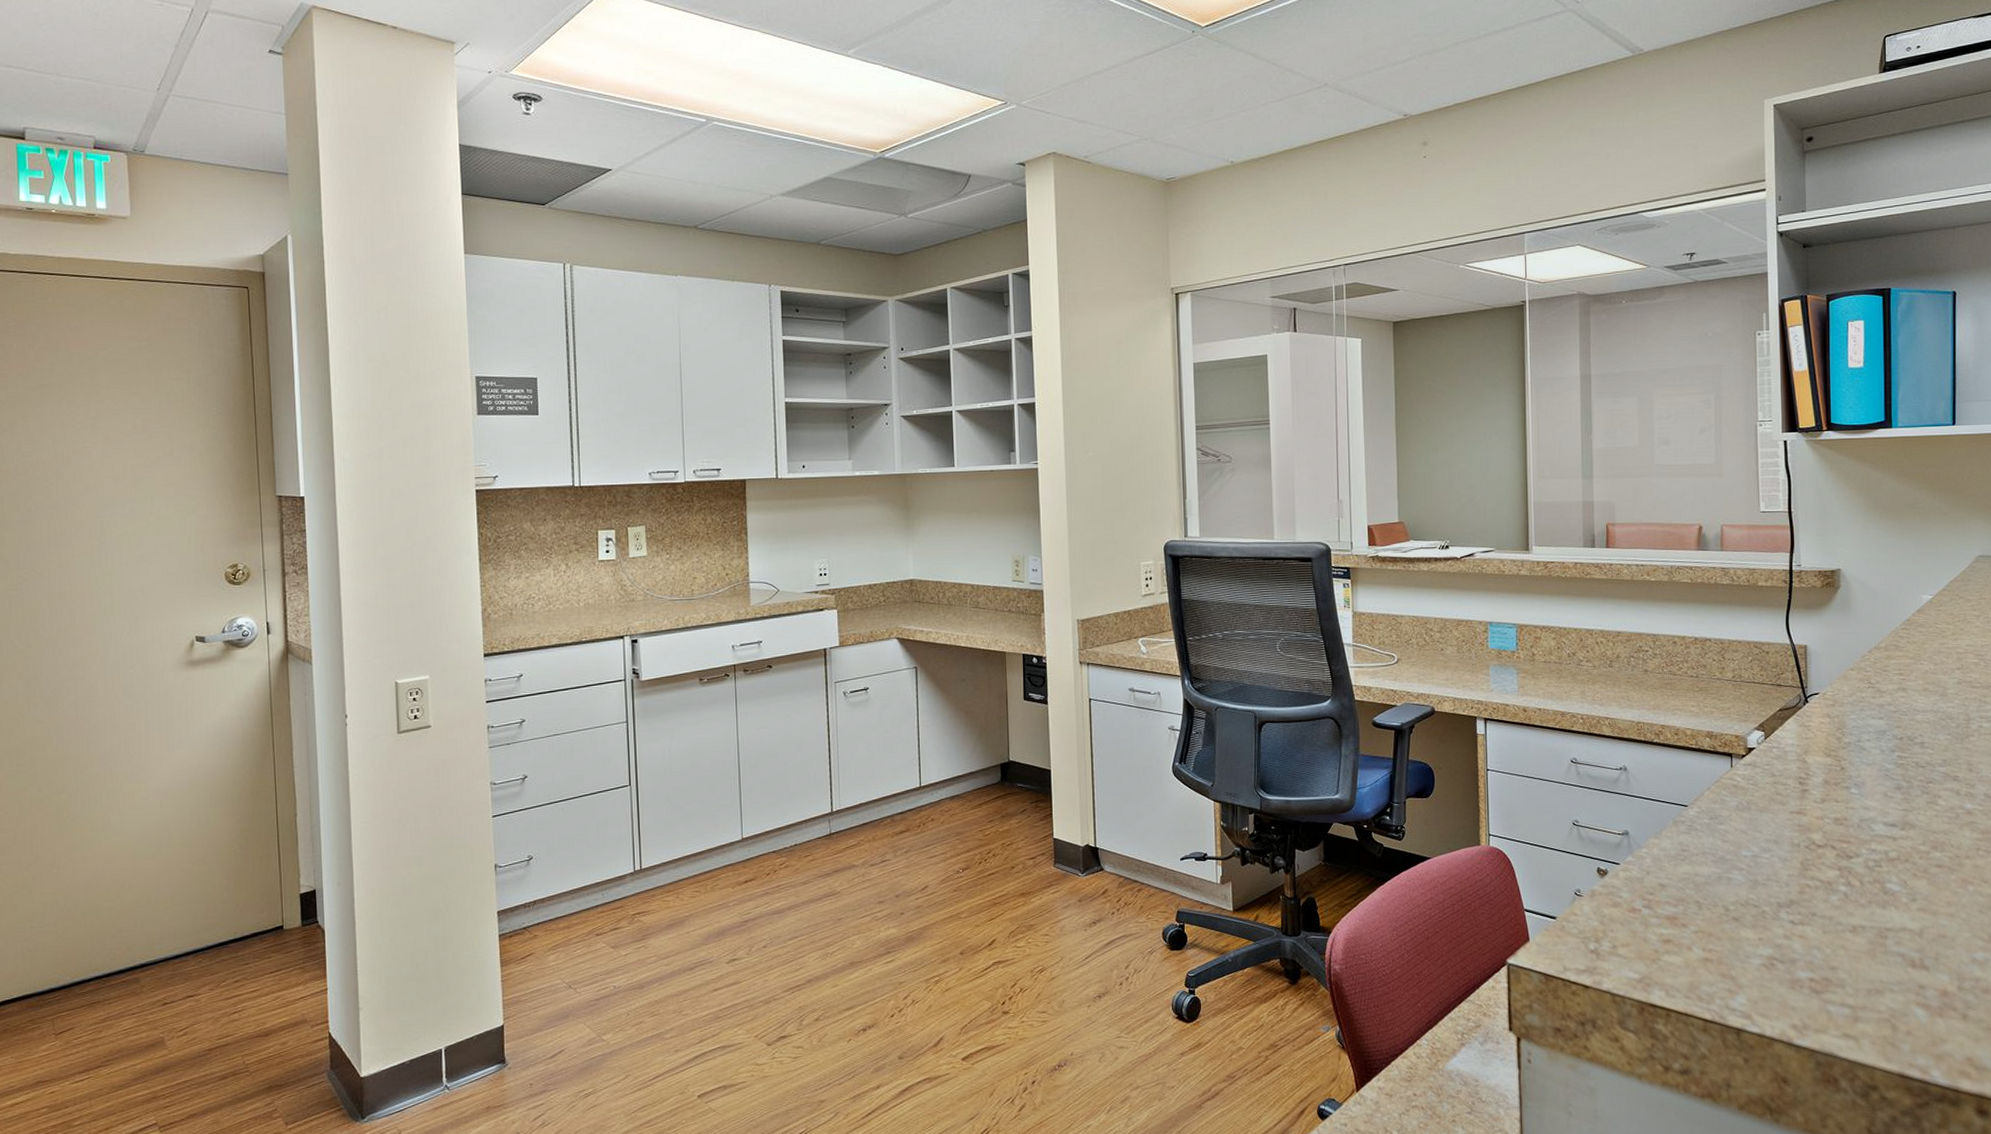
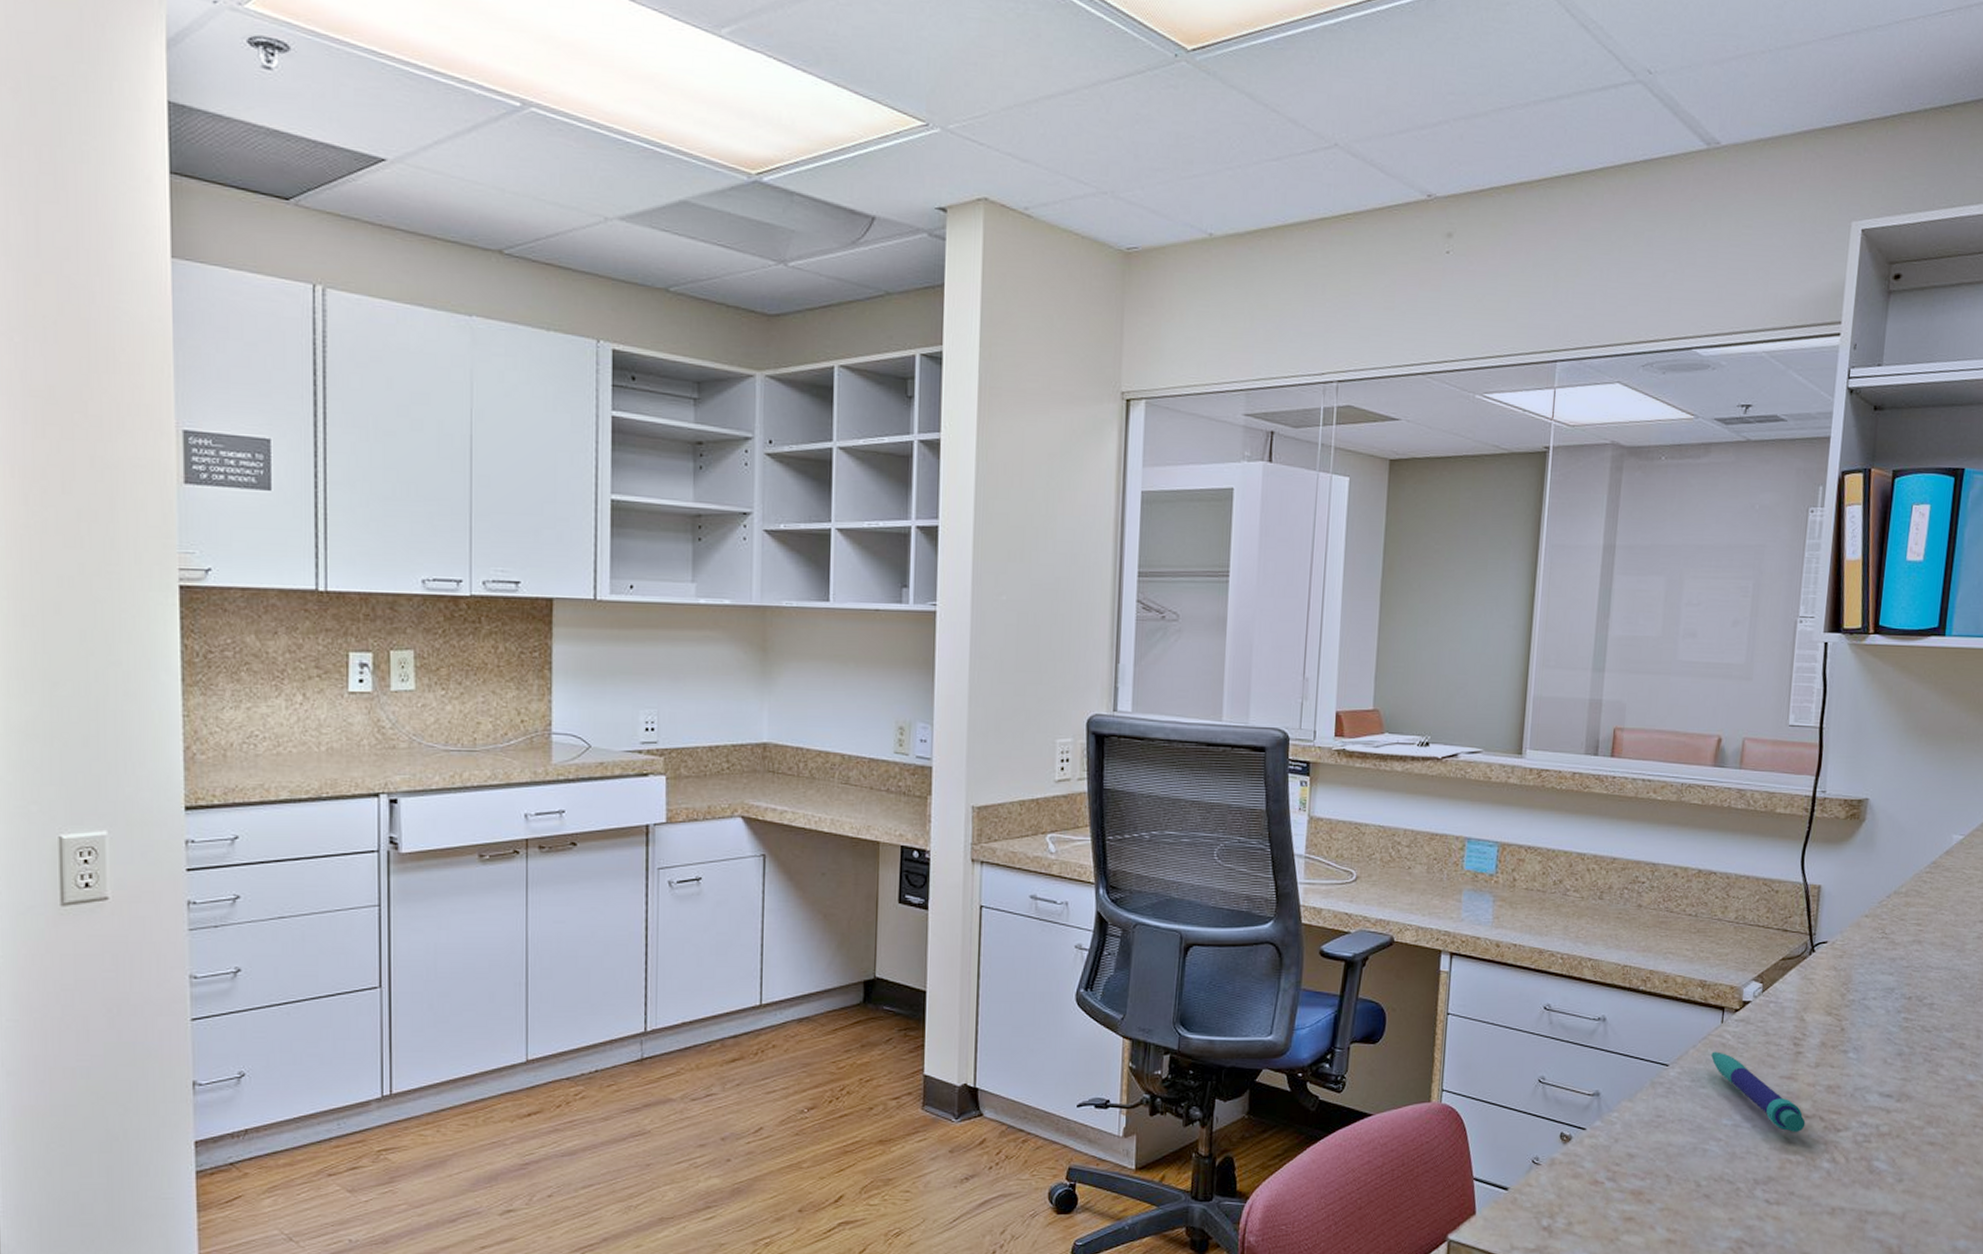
pen: none [1725,792,1819,860] -> present [1711,1051,1806,1132]

